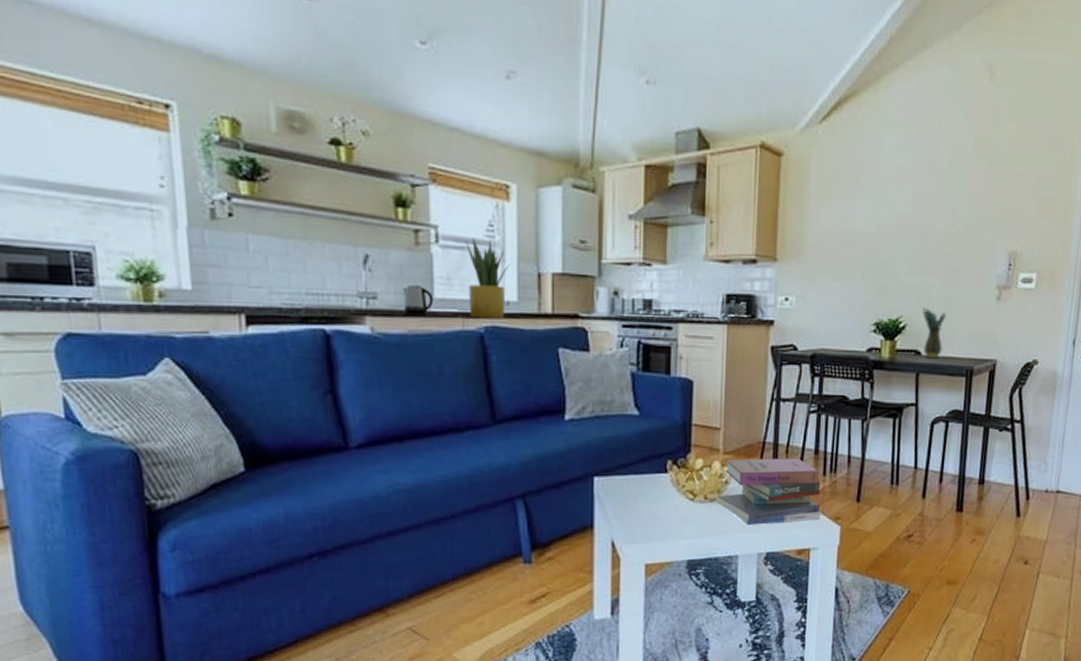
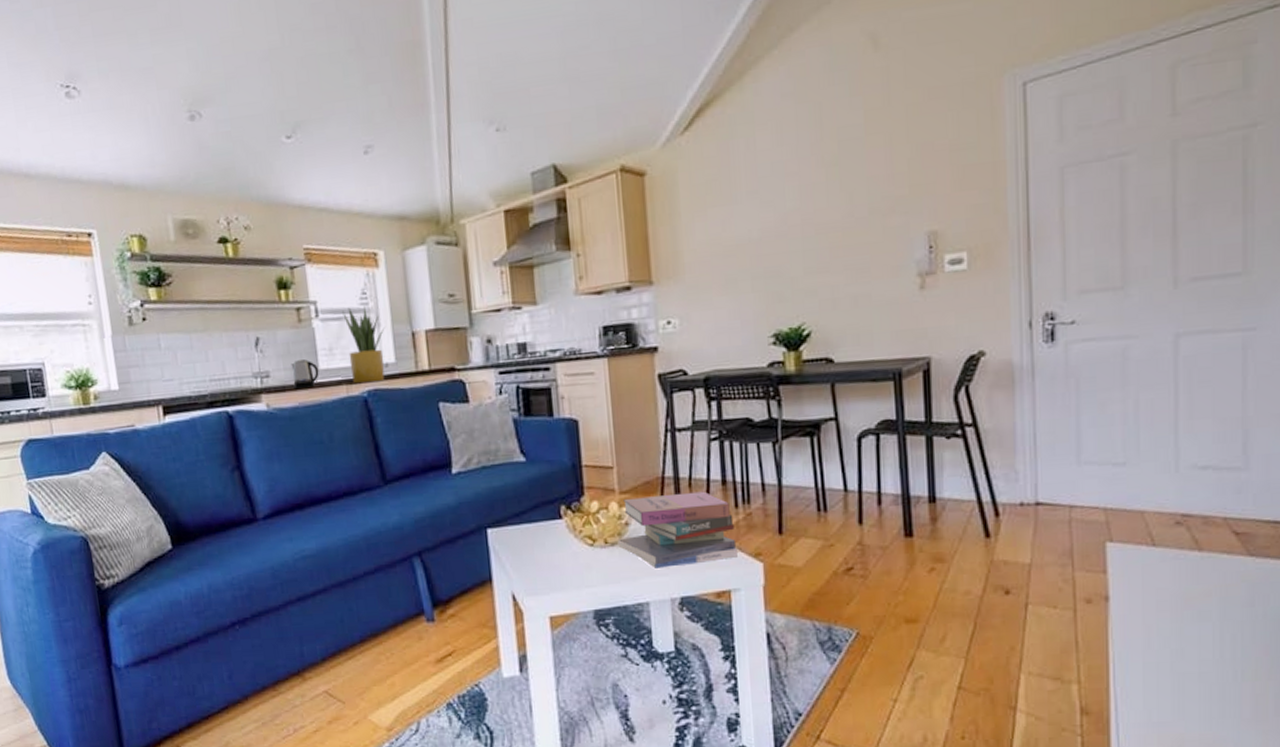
vase: present [922,307,947,359] -> none [829,309,859,366]

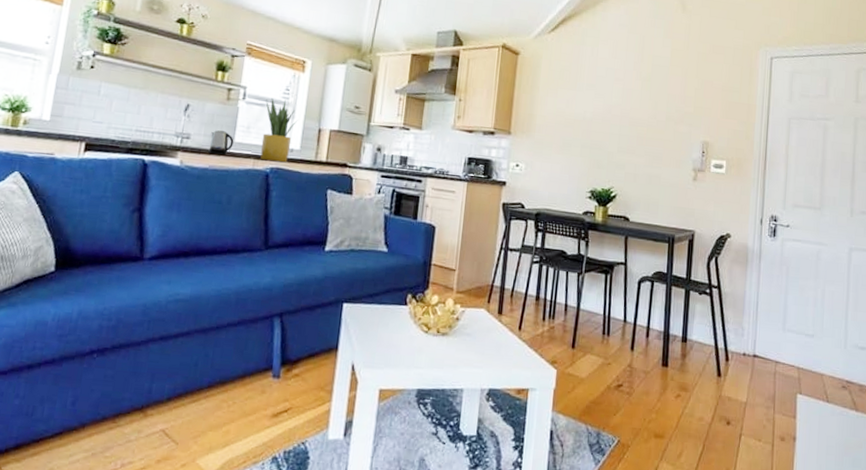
books: present [617,491,737,570] -> none [447,297,540,363]

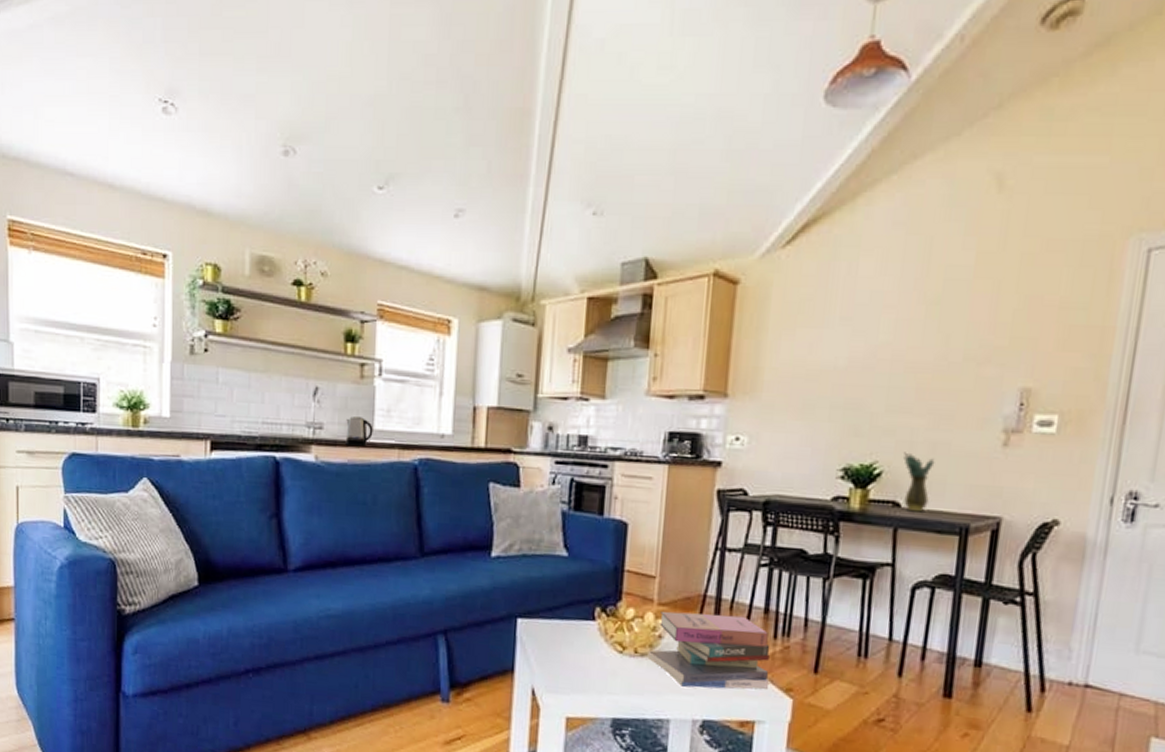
planter: present [260,98,298,163] -> none [405,371,447,452]
books: none [447,297,540,363] -> present [647,611,770,690]
vase: none [630,181,651,225] -> present [903,452,935,512]

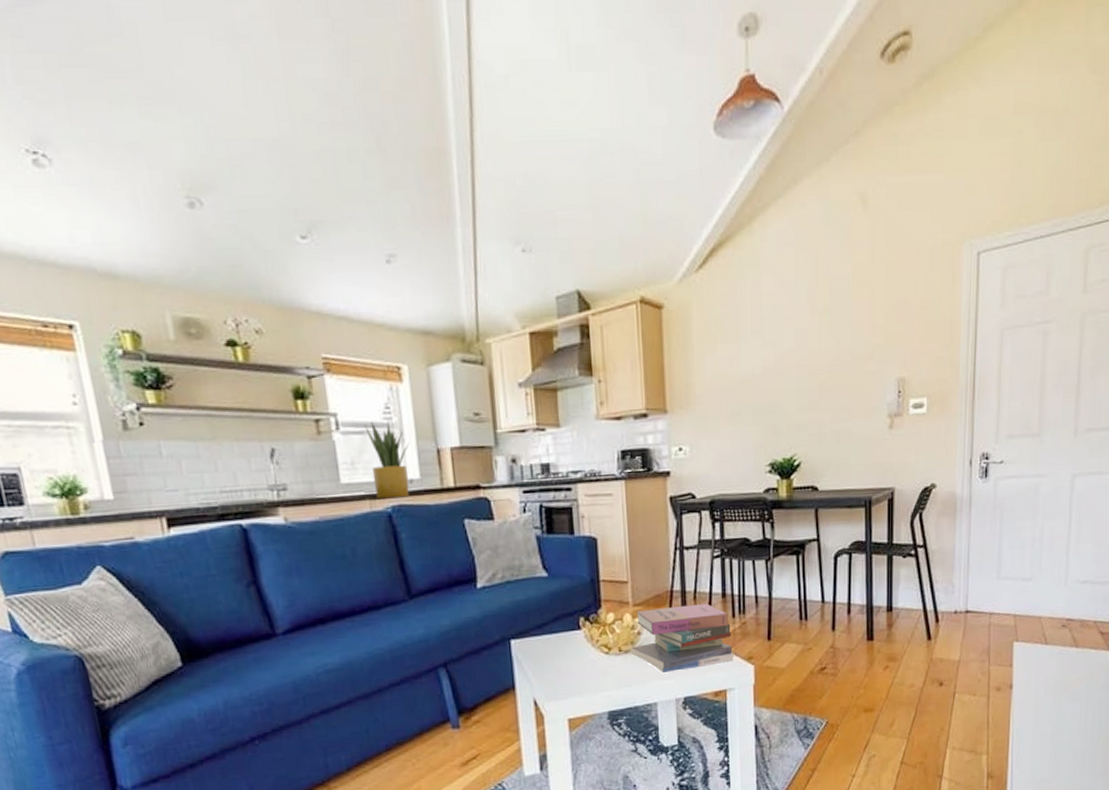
kettle: present [345,416,373,447] -> none [310,473,341,504]
planter: none [405,371,447,452] -> present [365,420,410,499]
vase: present [903,452,935,512] -> none [816,443,840,493]

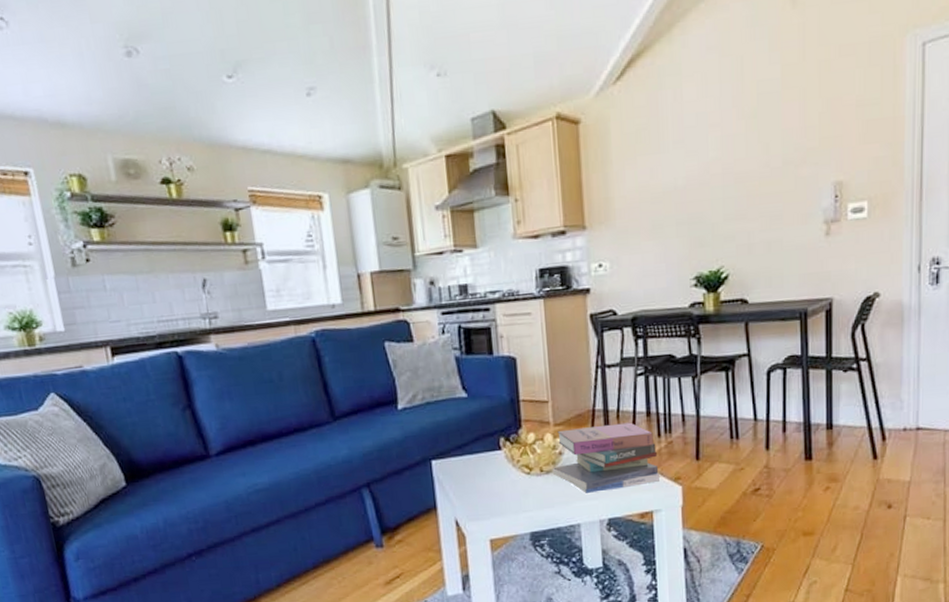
planter: present [365,420,410,499] -> none [289,248,332,325]

